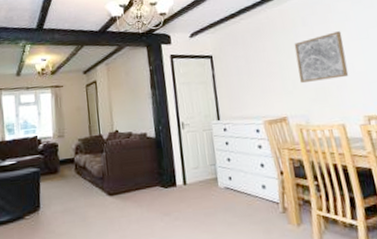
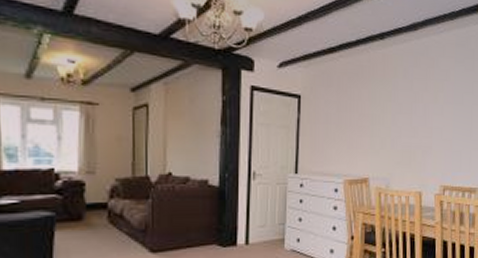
wall art: present [294,31,349,83] -> none [388,91,439,143]

